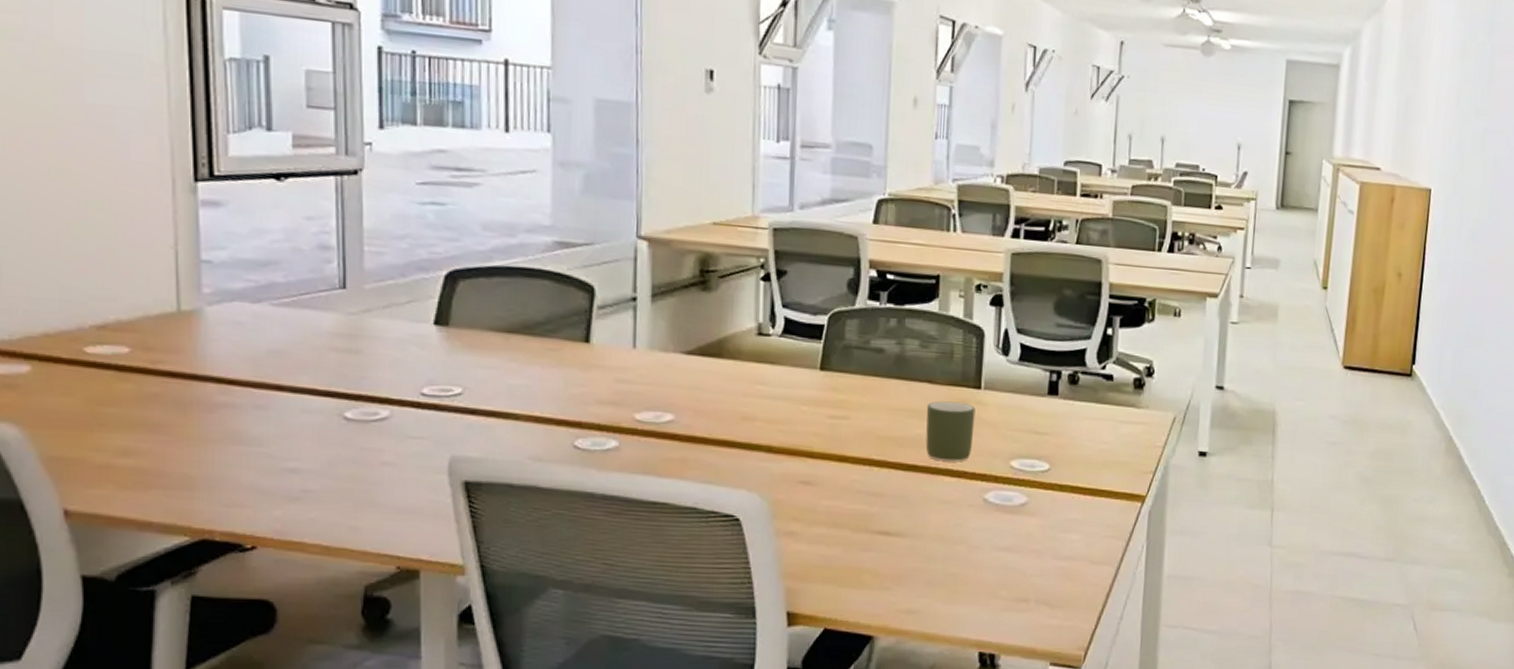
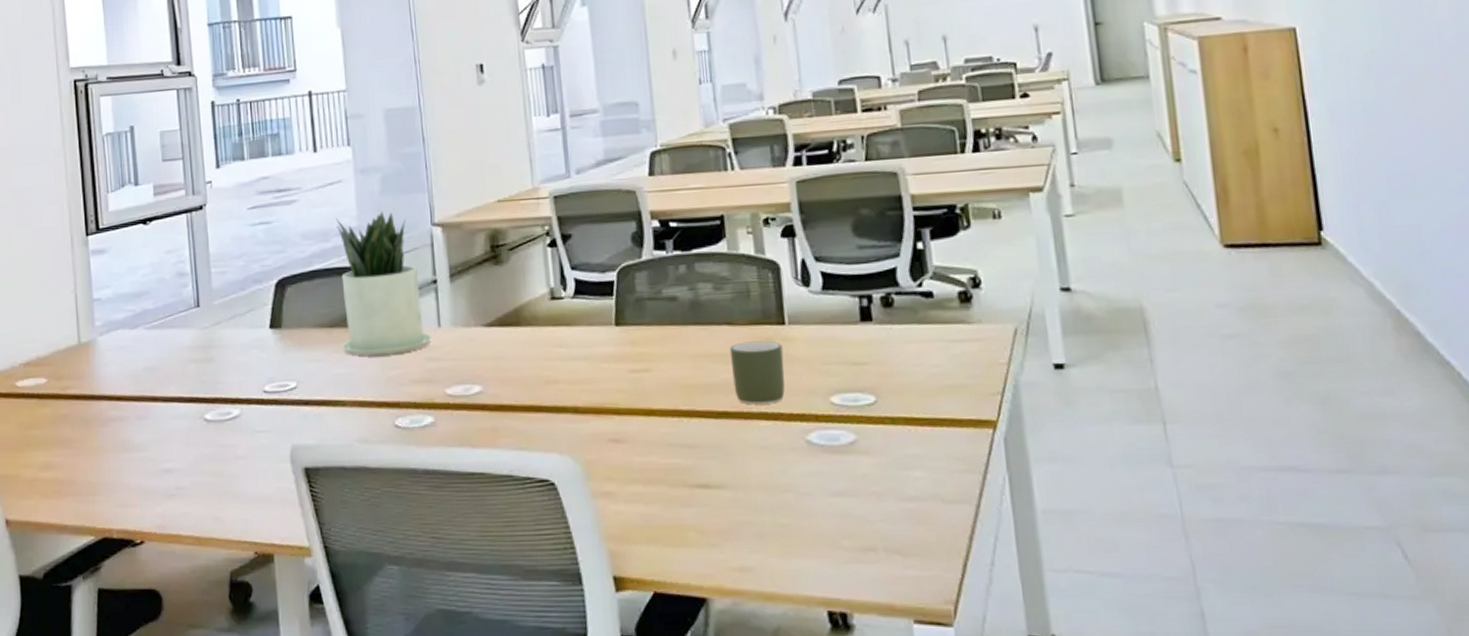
planter: none [518,212,626,371] -> present [335,211,433,356]

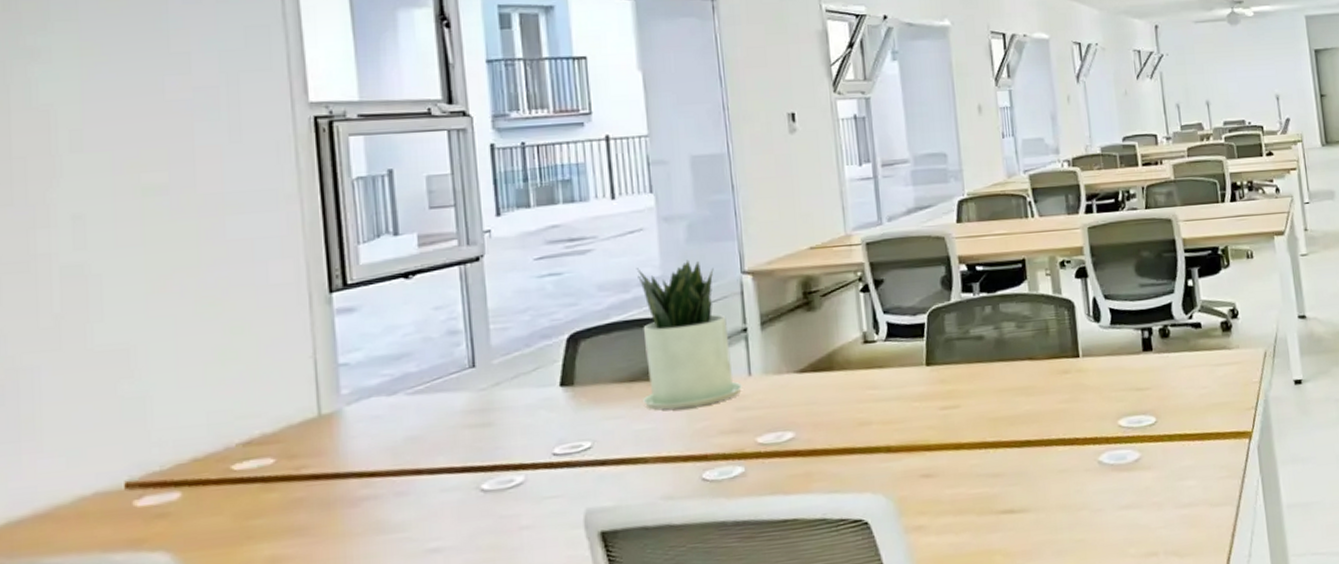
mug: present [729,340,785,405] -> none [1031,373,1080,433]

